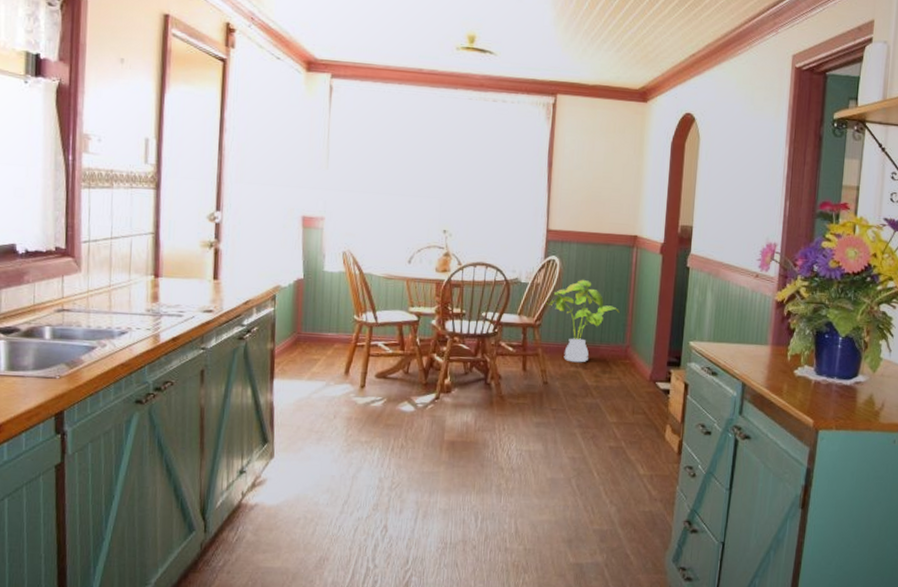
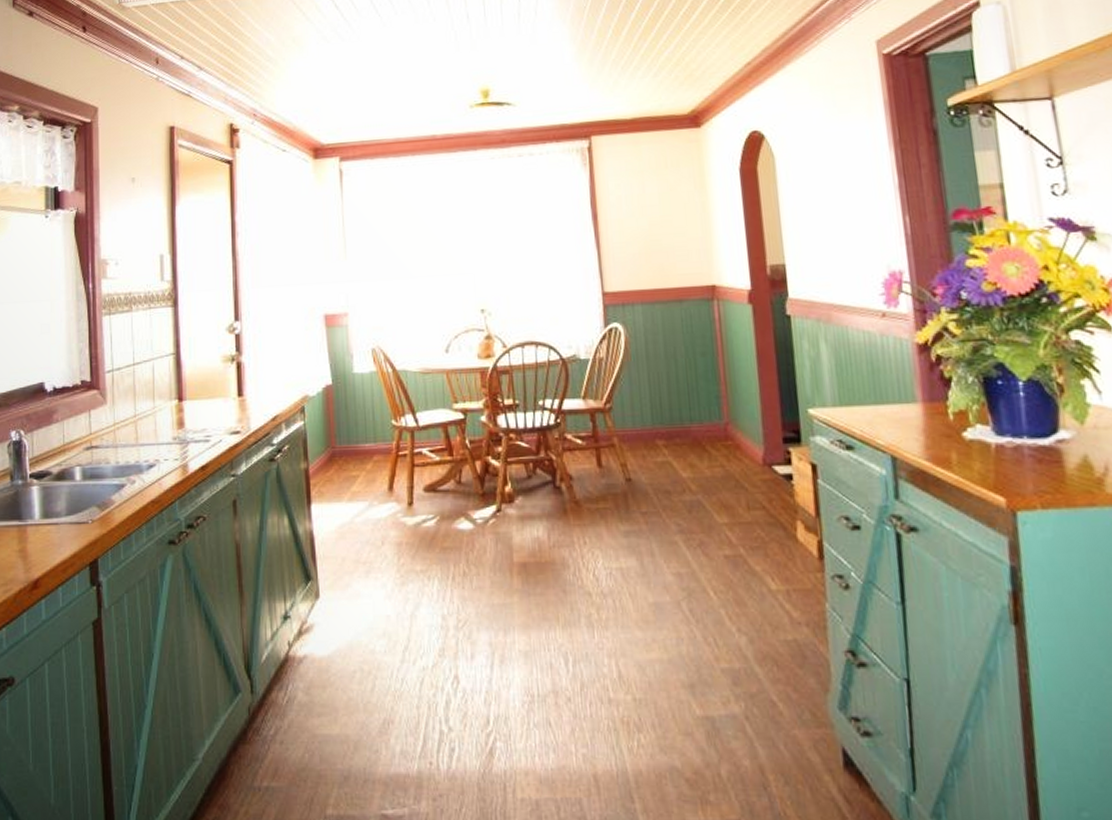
house plant: present [546,279,620,363] -> none [615,346,709,451]

